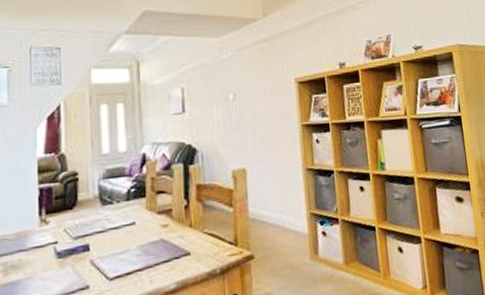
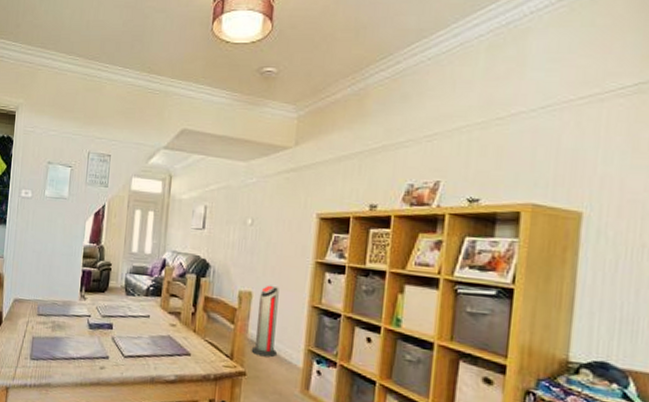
air purifier: none [253,157,282,234] -> present [251,285,279,358]

